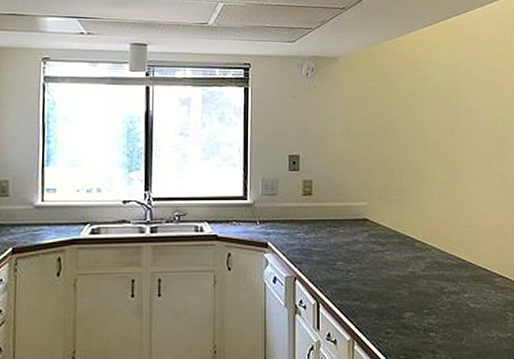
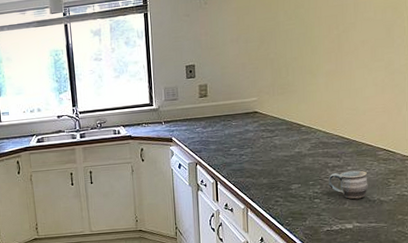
mug: none [444,299,486,335] -> present [329,170,368,200]

